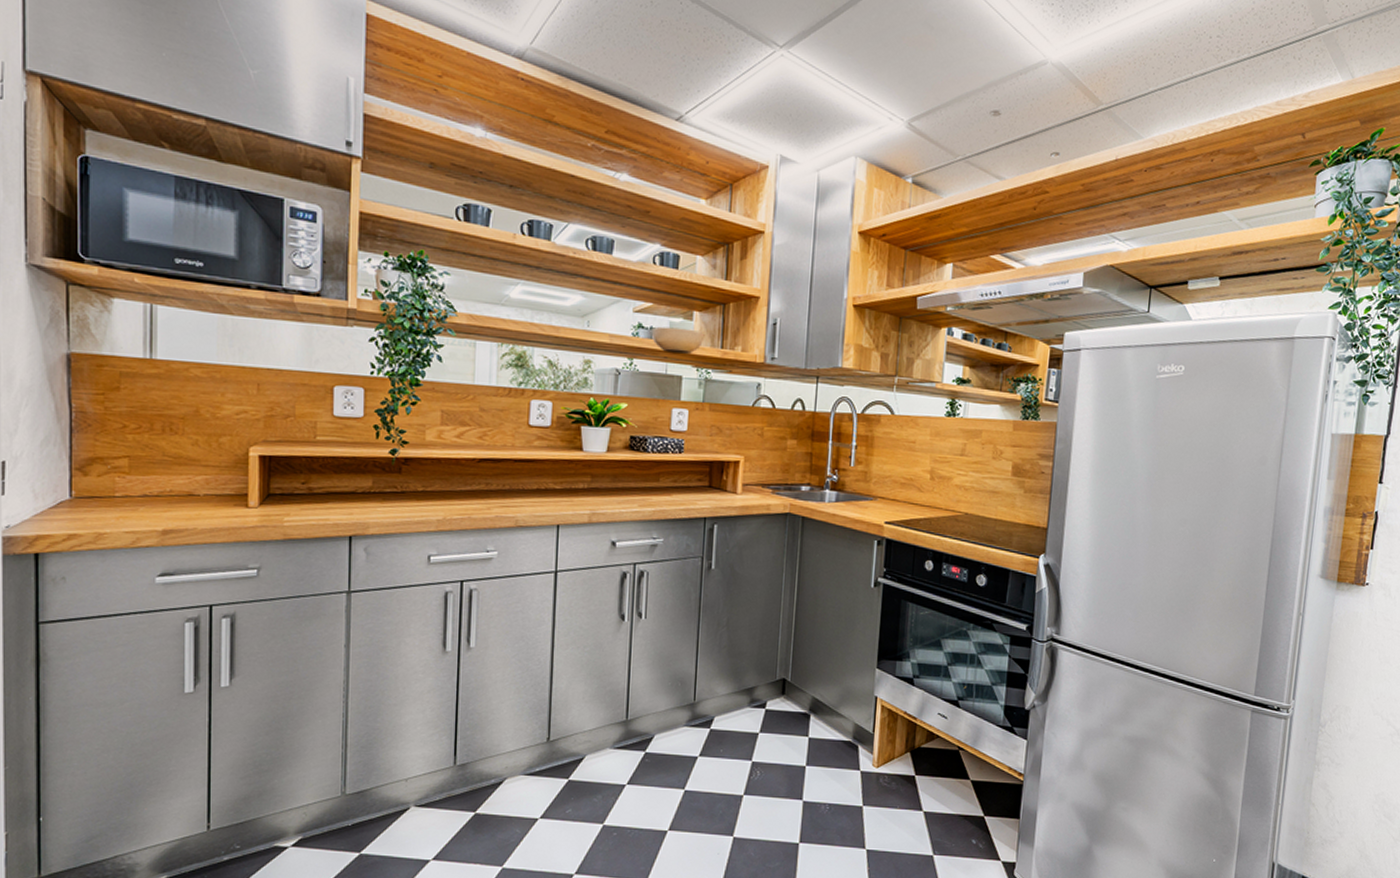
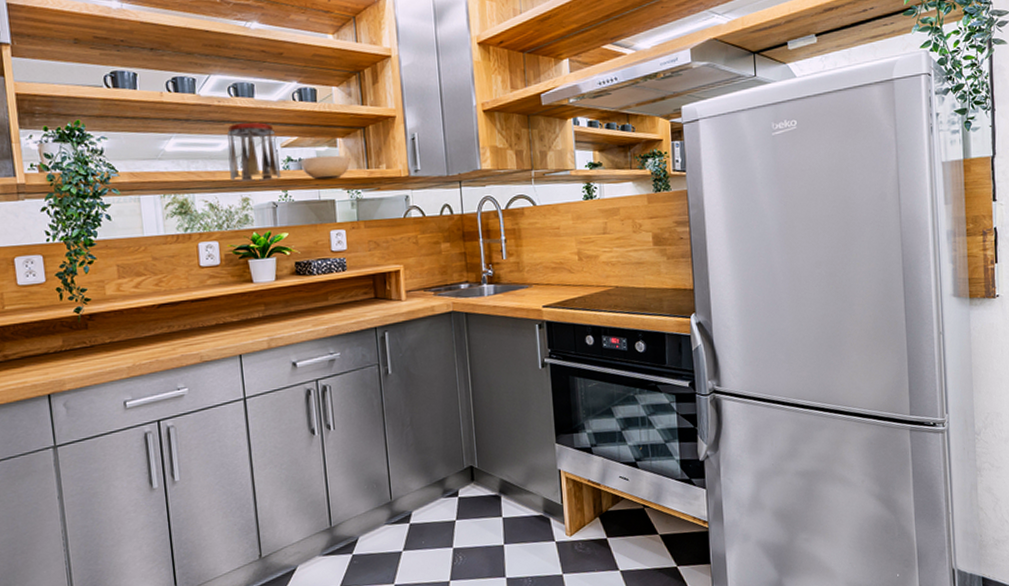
jar: none [573,279,630,346] -> present [227,122,282,182]

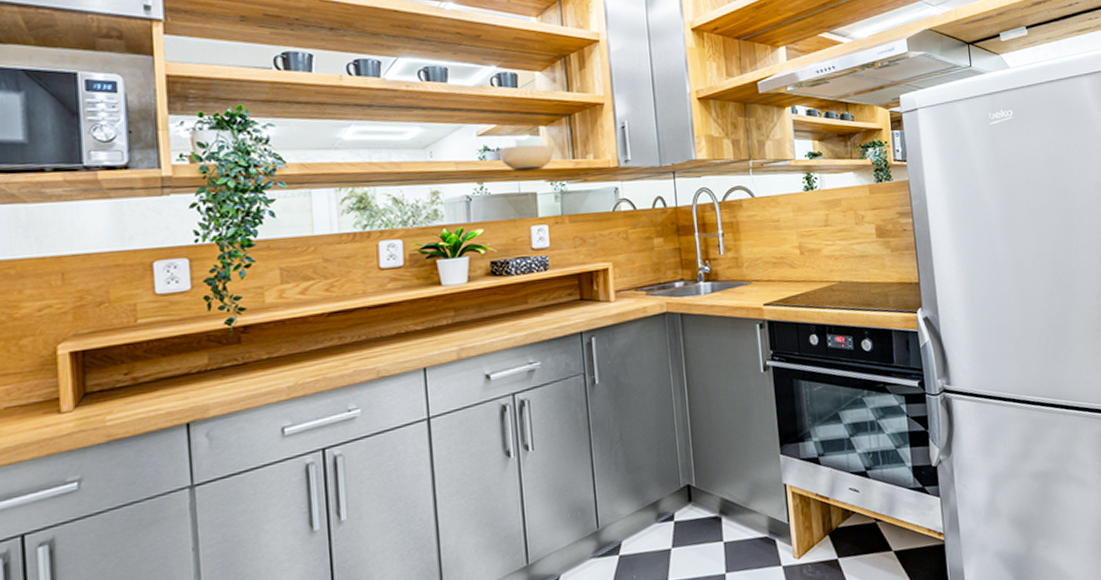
jar: present [227,122,282,182] -> none [416,109,477,174]

